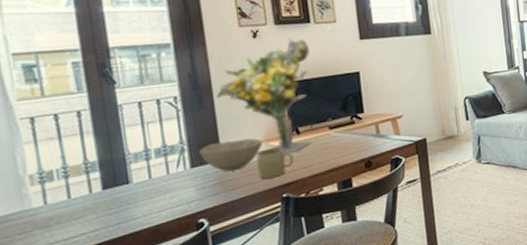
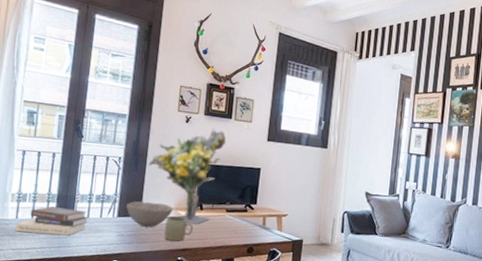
books: none [46,172,151,221] -> present [15,206,88,236]

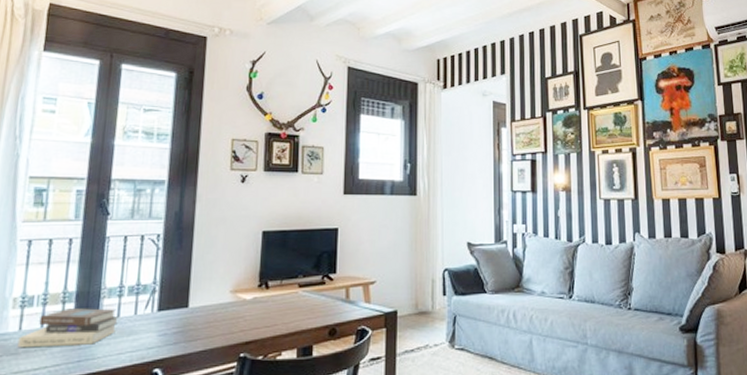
bowl: present [126,201,173,227] -> none [169,286,231,319]
bouquet: present [148,129,227,224] -> none [196,187,294,307]
mug: present [164,216,194,241] -> none [220,300,259,333]

